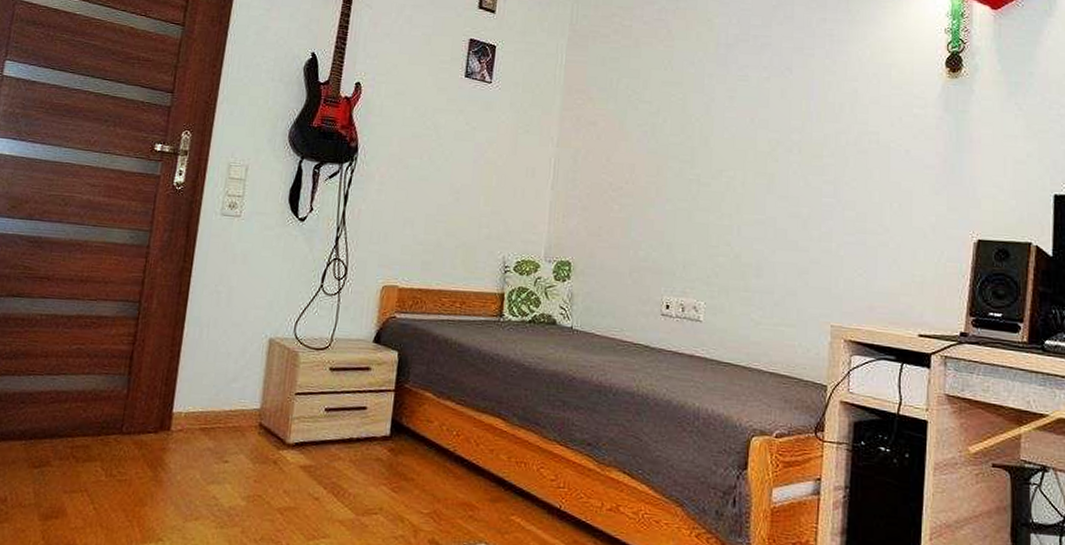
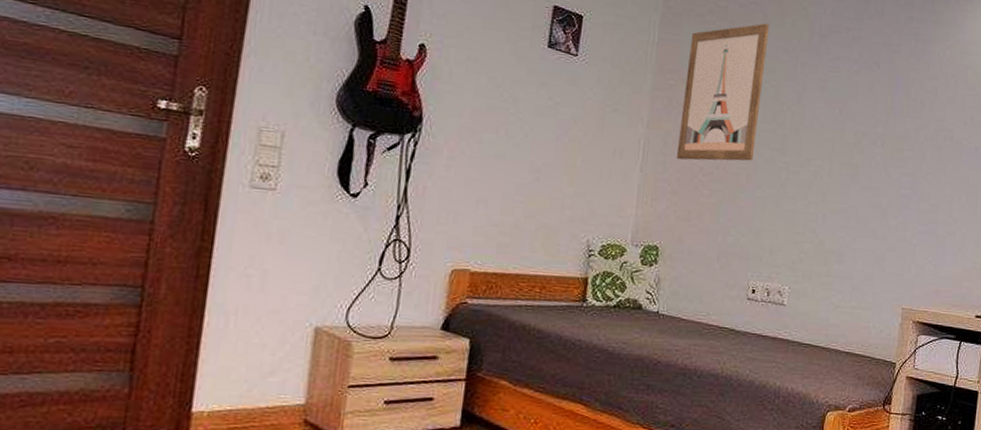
wall art: none [585,38,674,176] -> present [676,23,770,161]

